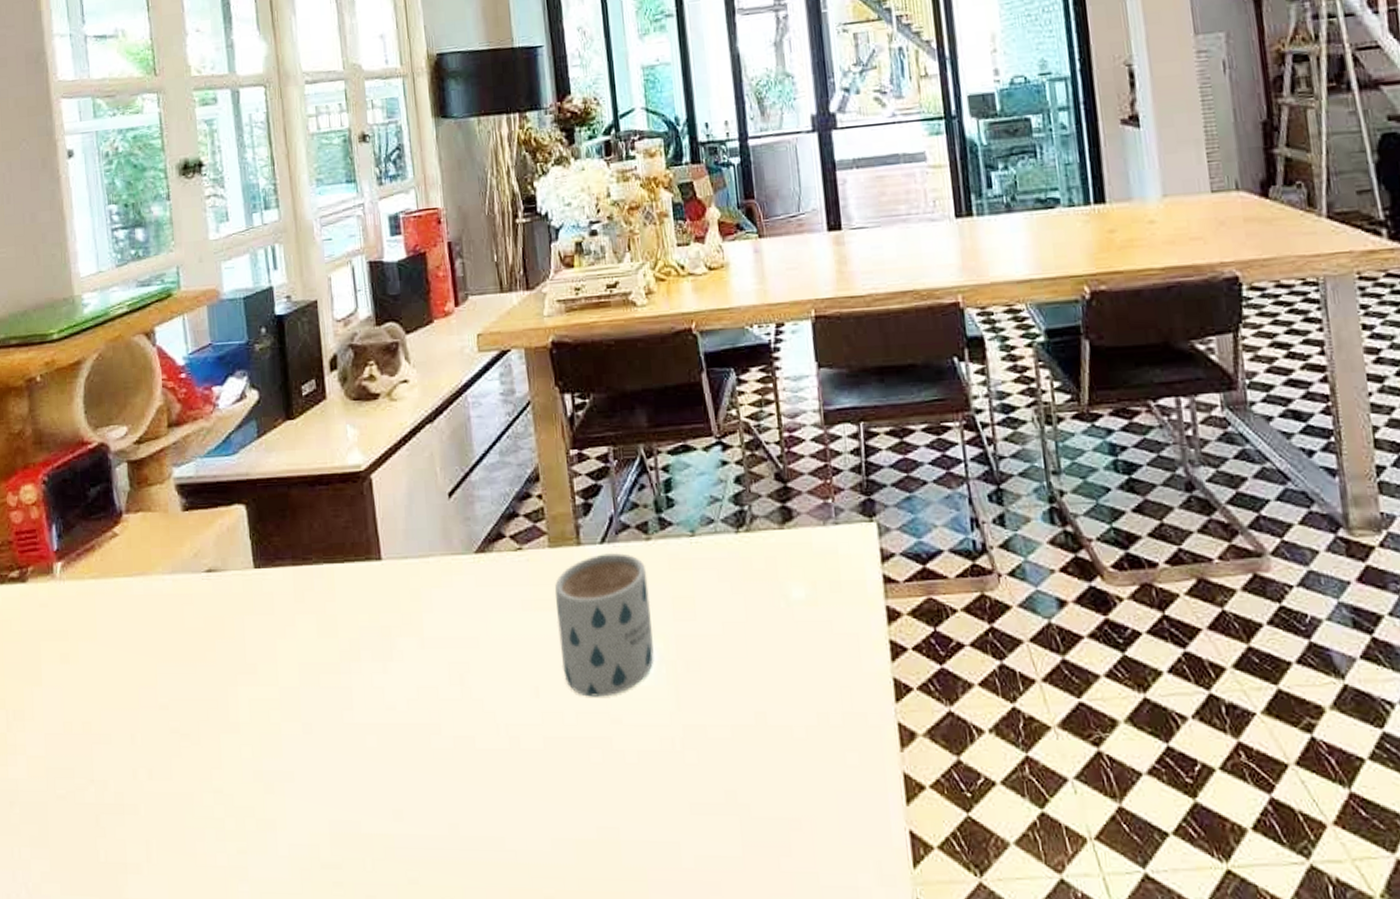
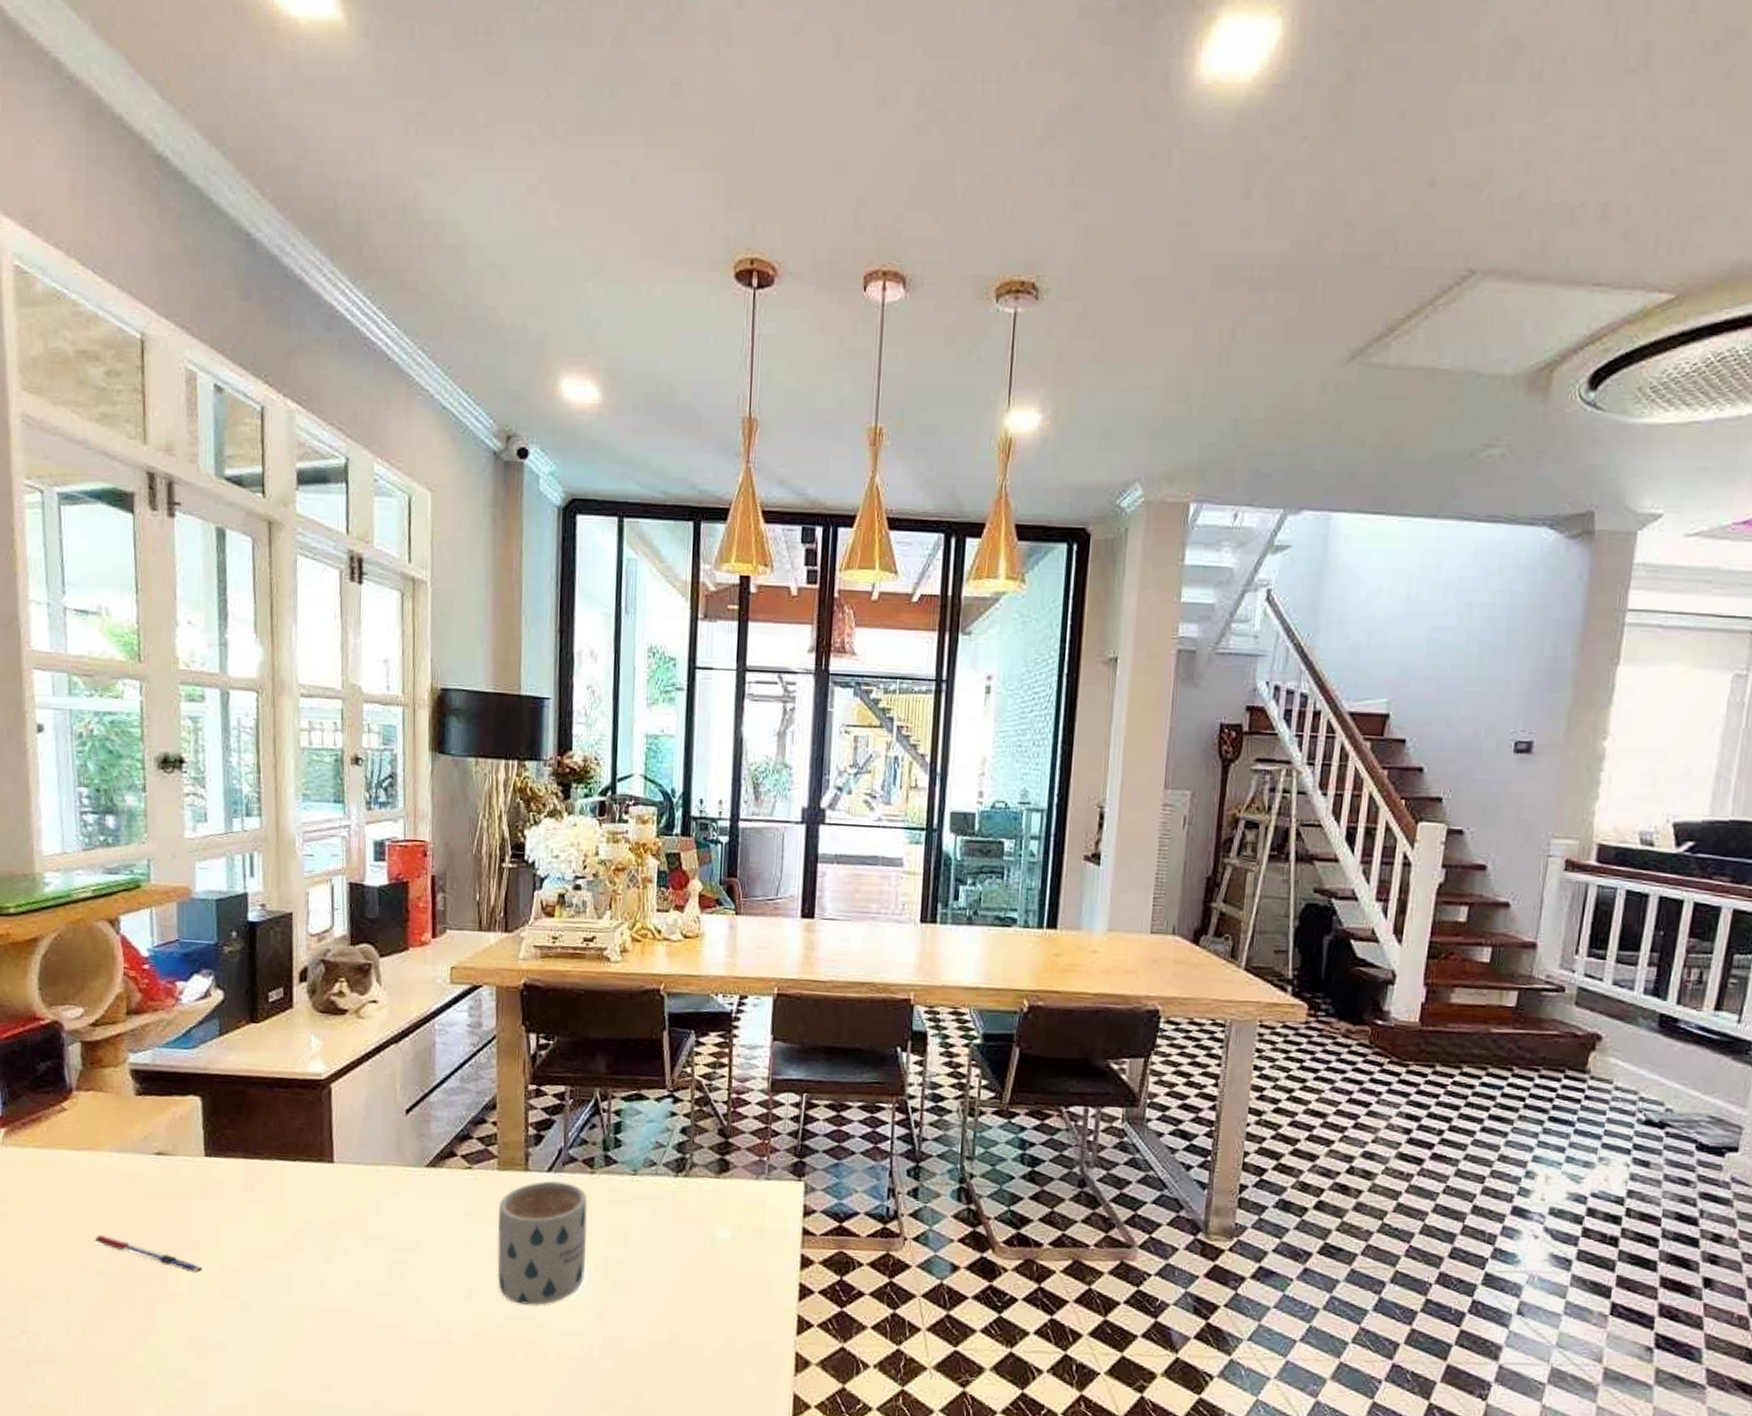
pen: none [153,665,261,697] -> present [94,1234,202,1272]

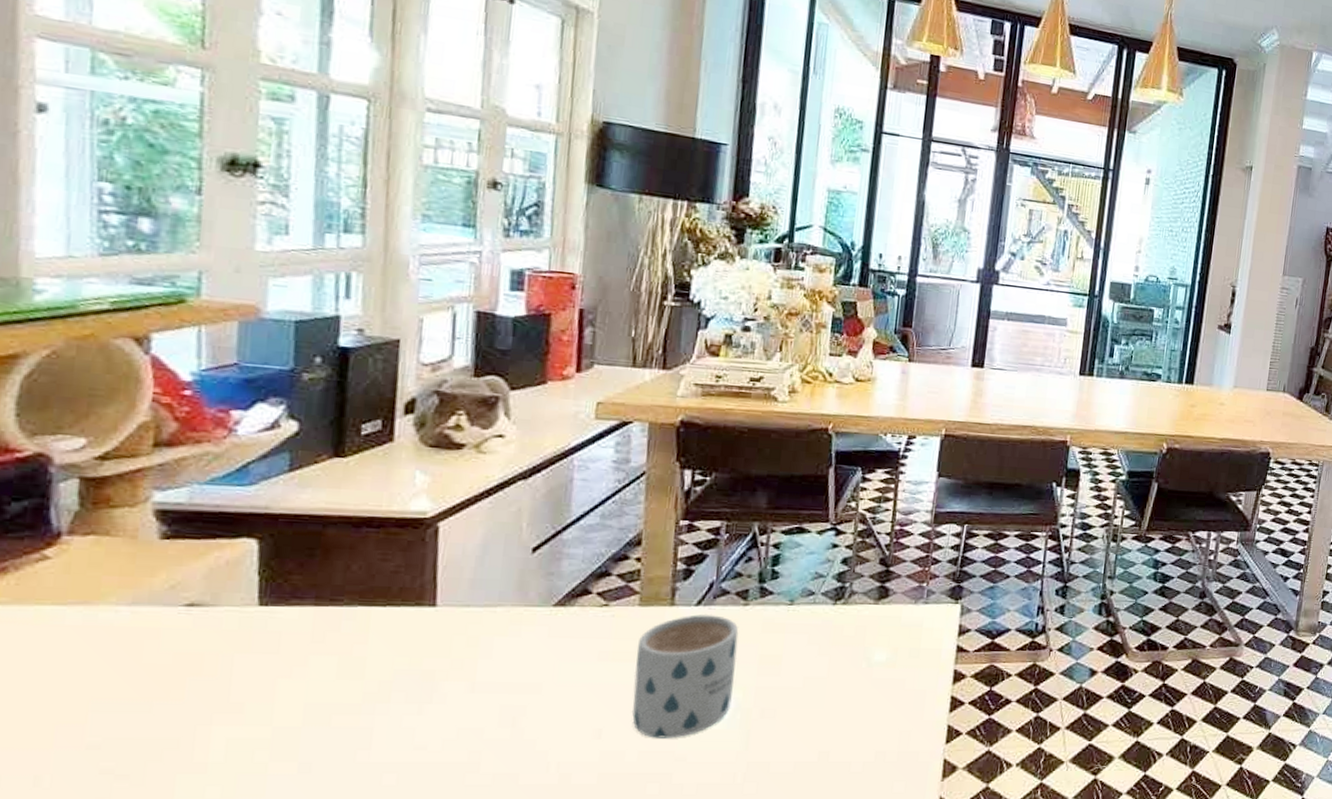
pen: present [94,1234,202,1272] -> none [83,702,246,737]

